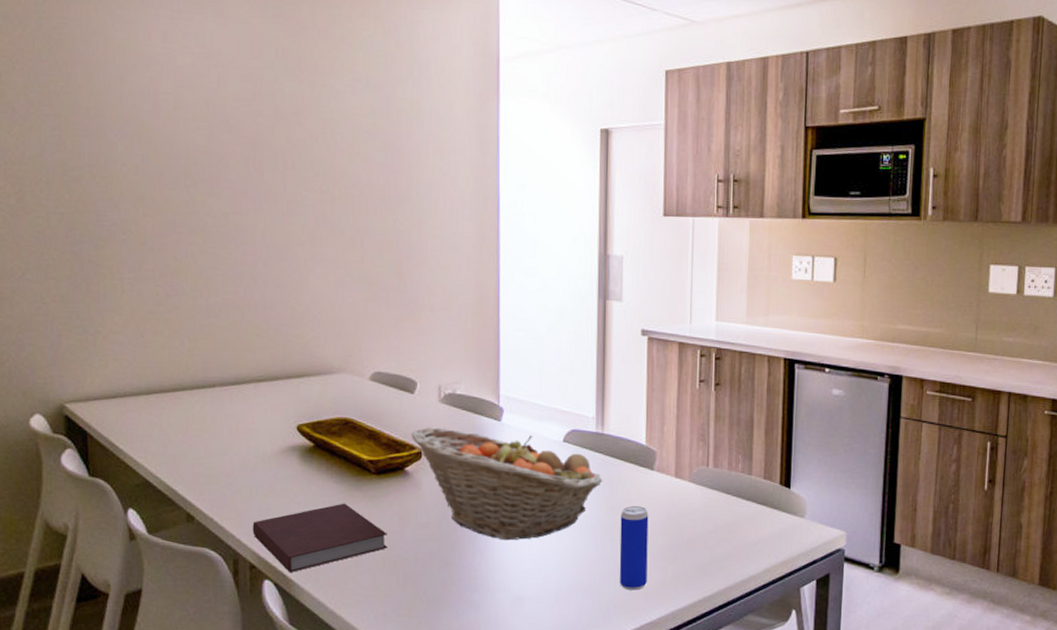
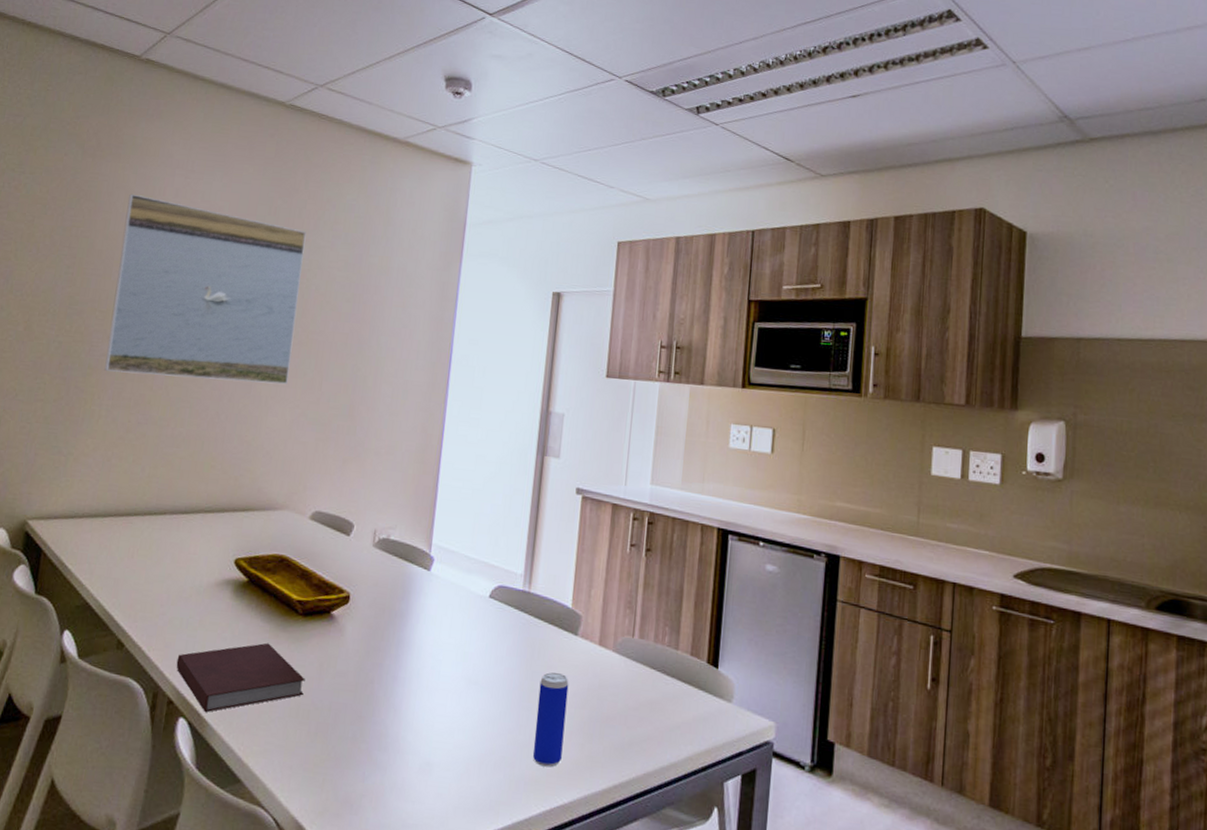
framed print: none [109,40,325,245] -> present [104,193,307,384]
fruit basket: present [411,427,603,541] -> none [341,571,526,699]

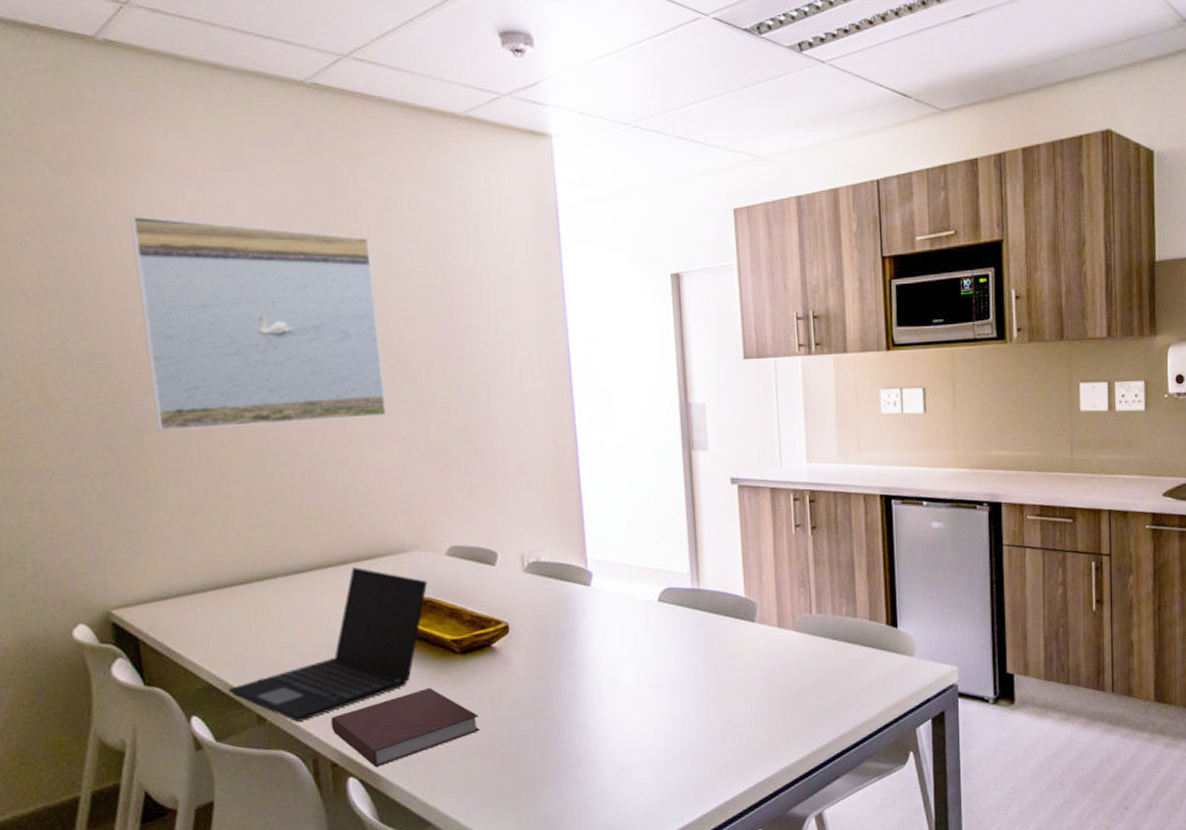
laptop: none [100,515,289,654] -> present [228,566,428,723]
beverage can: present [532,672,569,768] -> none [724,661,758,749]

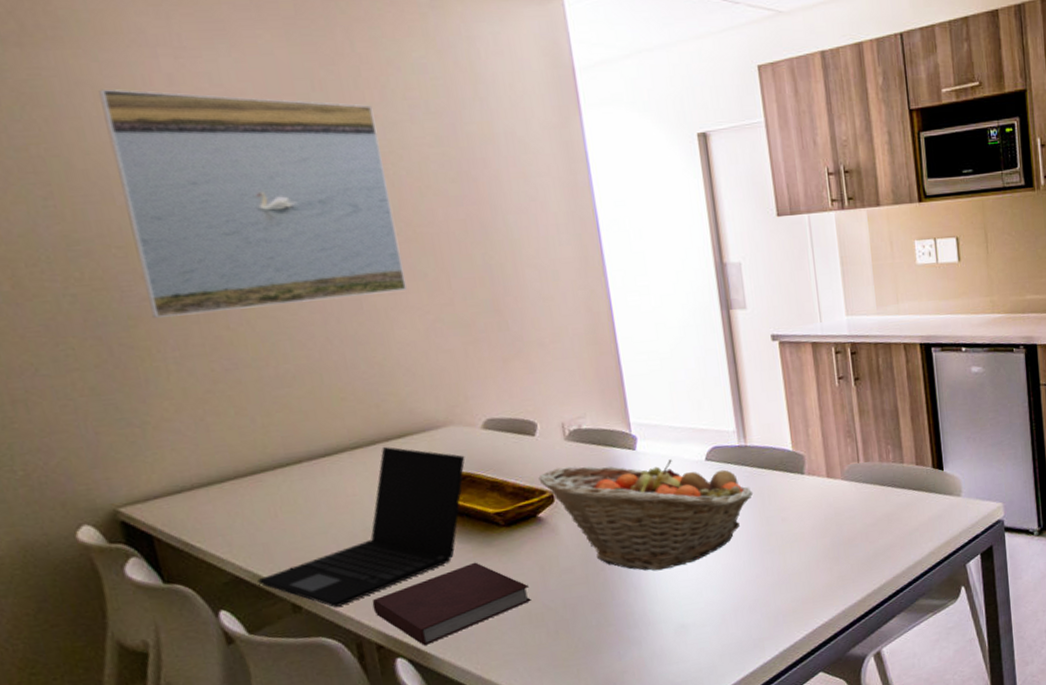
fruit basket: none [495,598,703,710] -> present [538,459,754,571]

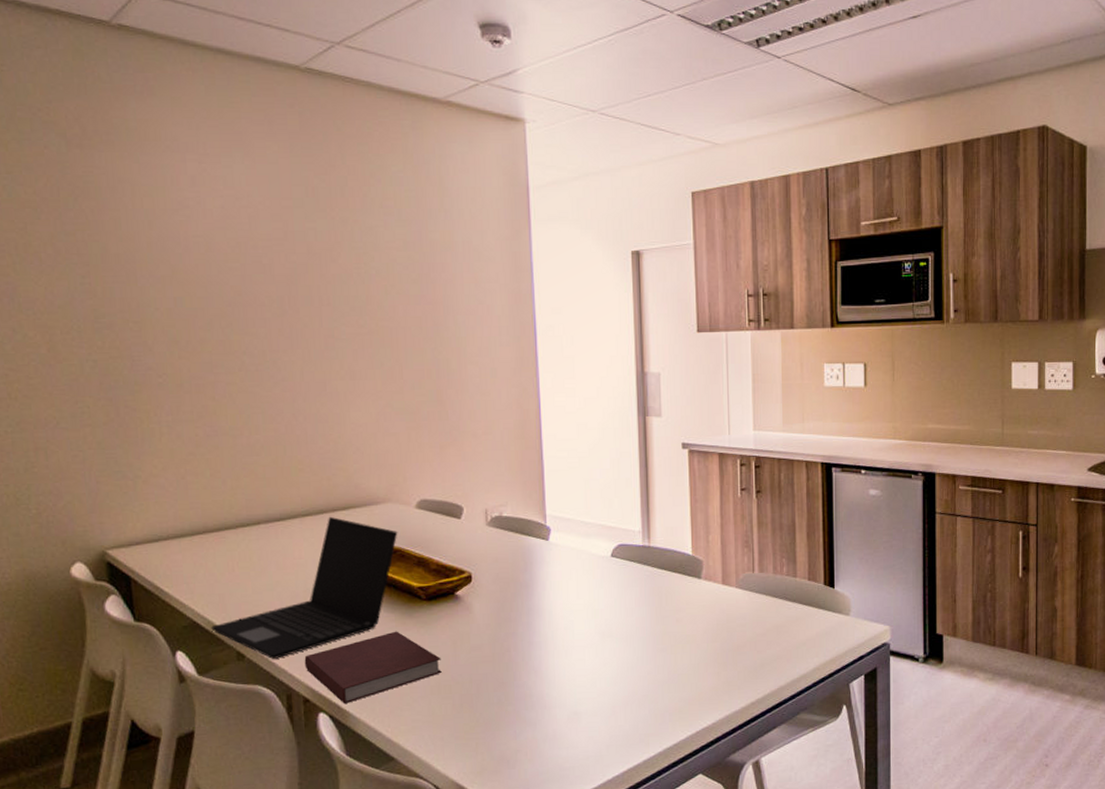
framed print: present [99,89,407,318] -> none [136,186,365,385]
fruit basket: present [538,459,754,571] -> none [460,550,652,657]

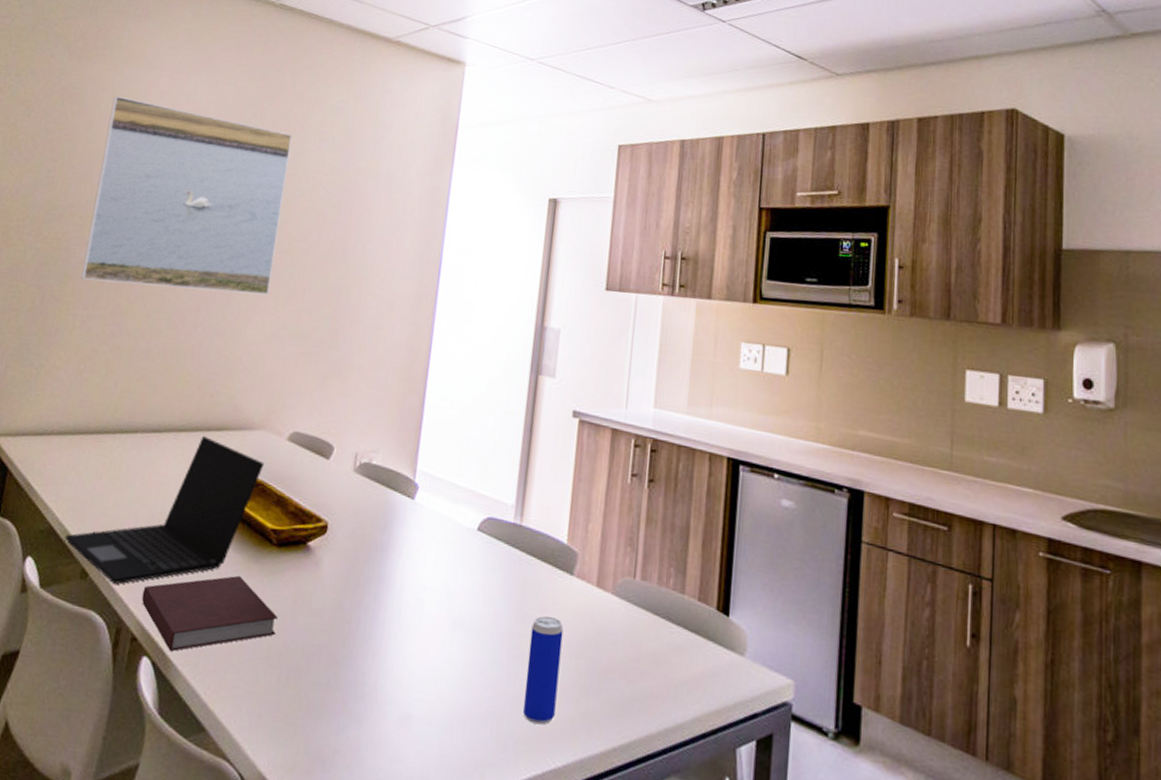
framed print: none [136,186,365,385] -> present [81,95,293,295]
beverage can: none [671,615,700,698] -> present [523,616,564,725]

